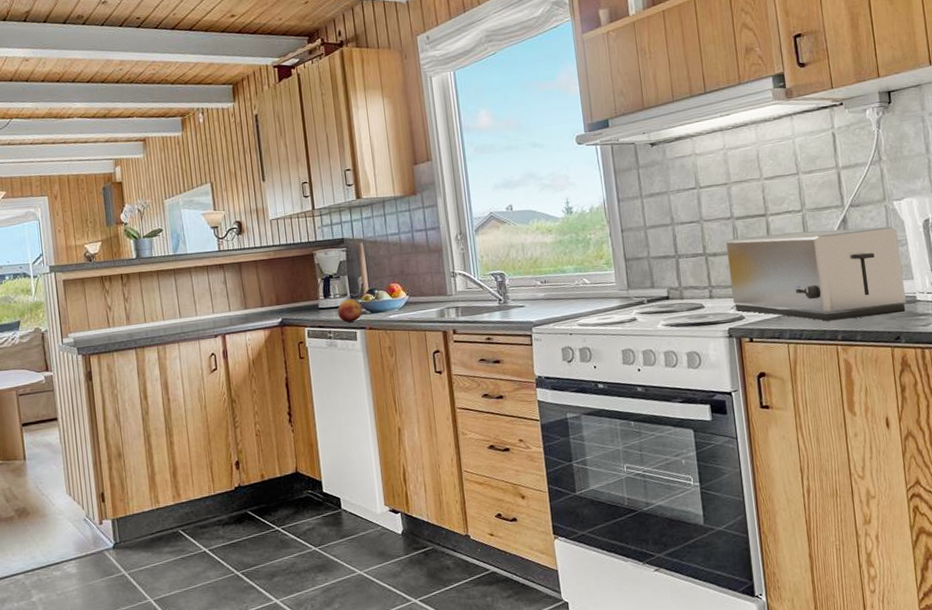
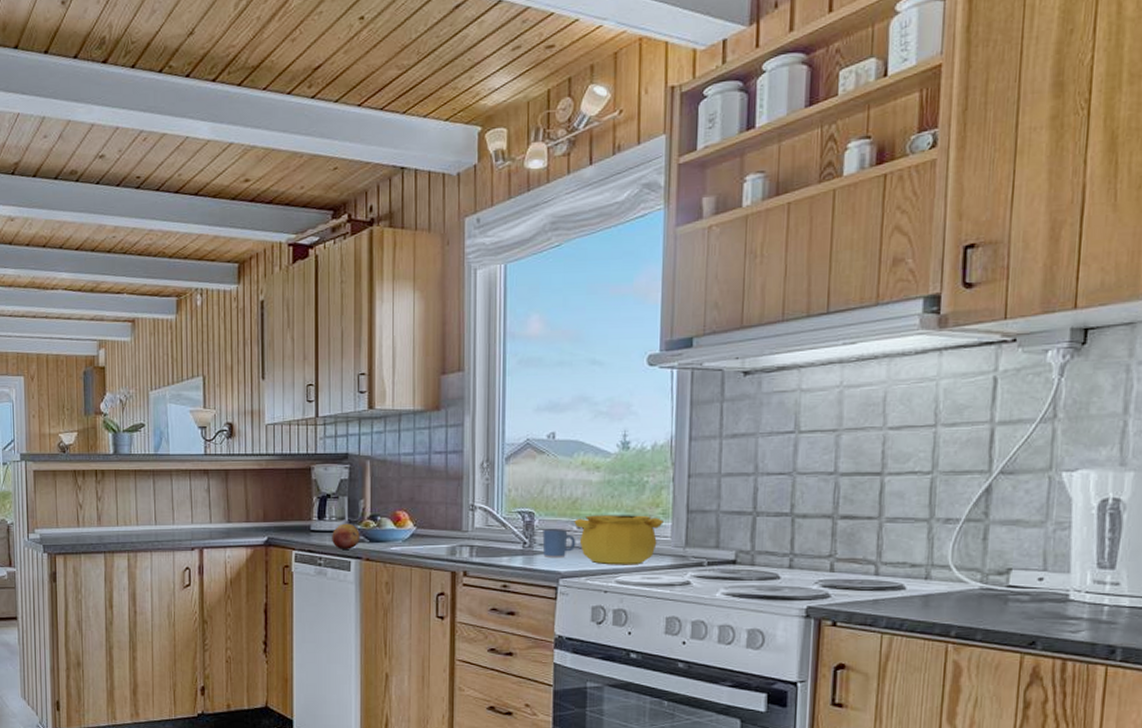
mug: none [513,284,542,311] -> present [542,529,576,559]
cooking pot: none [537,266,608,311] -> present [574,515,664,564]
toaster: present [725,226,906,322] -> none [819,498,1060,613]

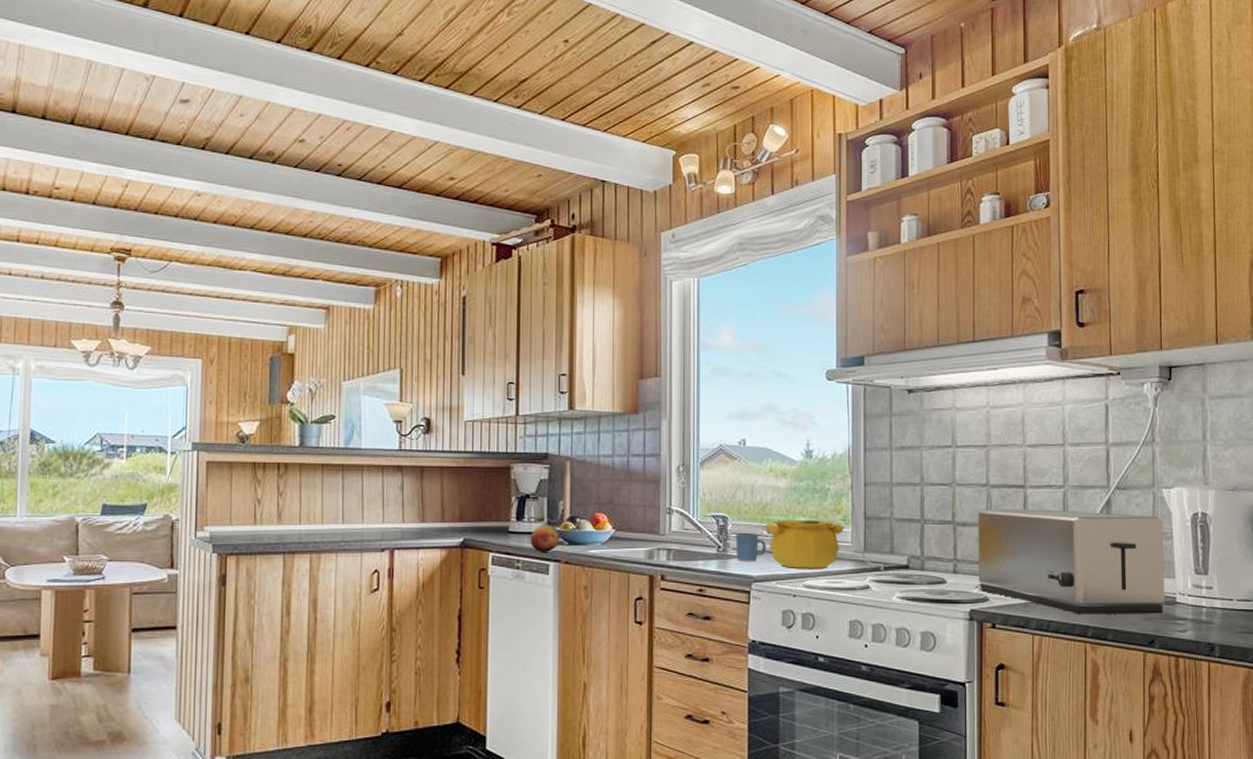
toaster: none [819,498,1060,613] -> present [977,508,1165,614]

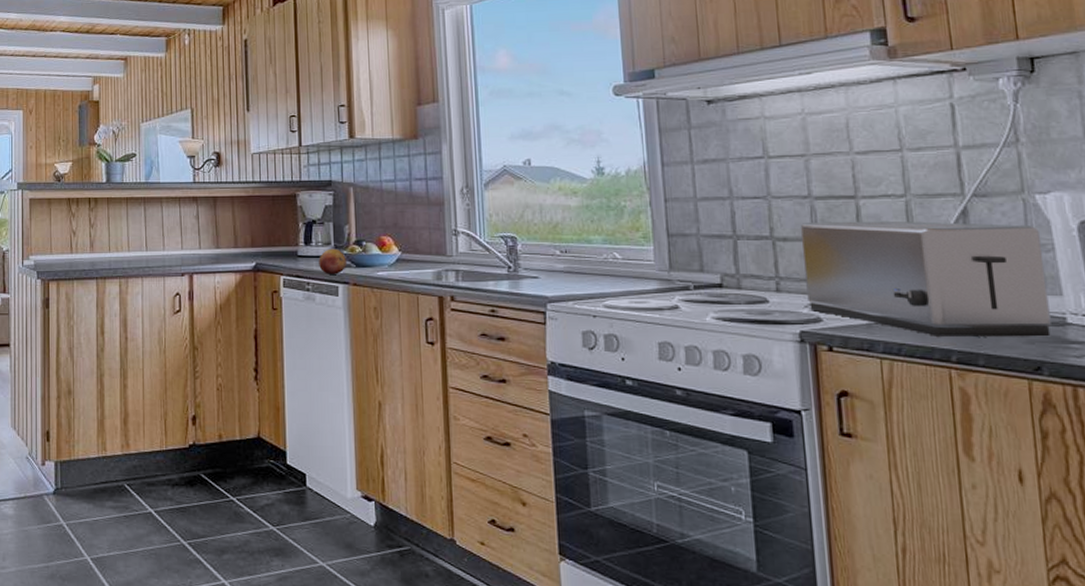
mug: present [735,533,767,563] -> none [526,253,561,283]
cooking pot: present [764,520,844,569] -> none [556,239,645,288]

